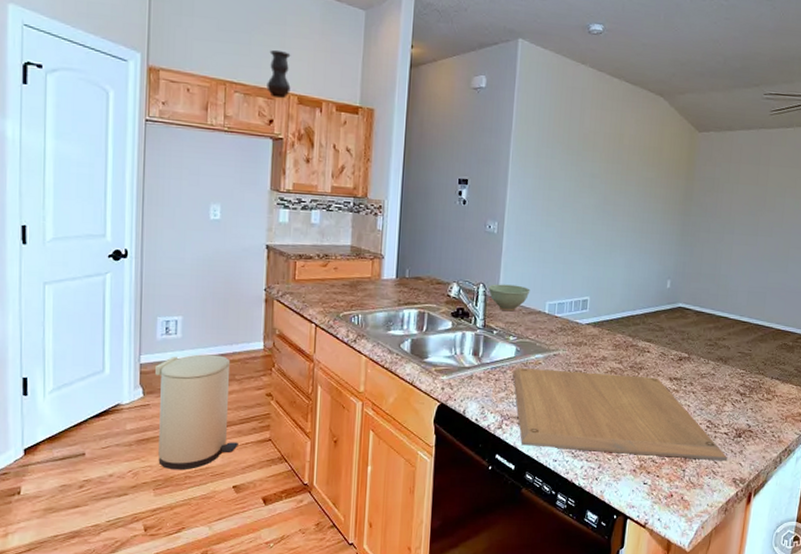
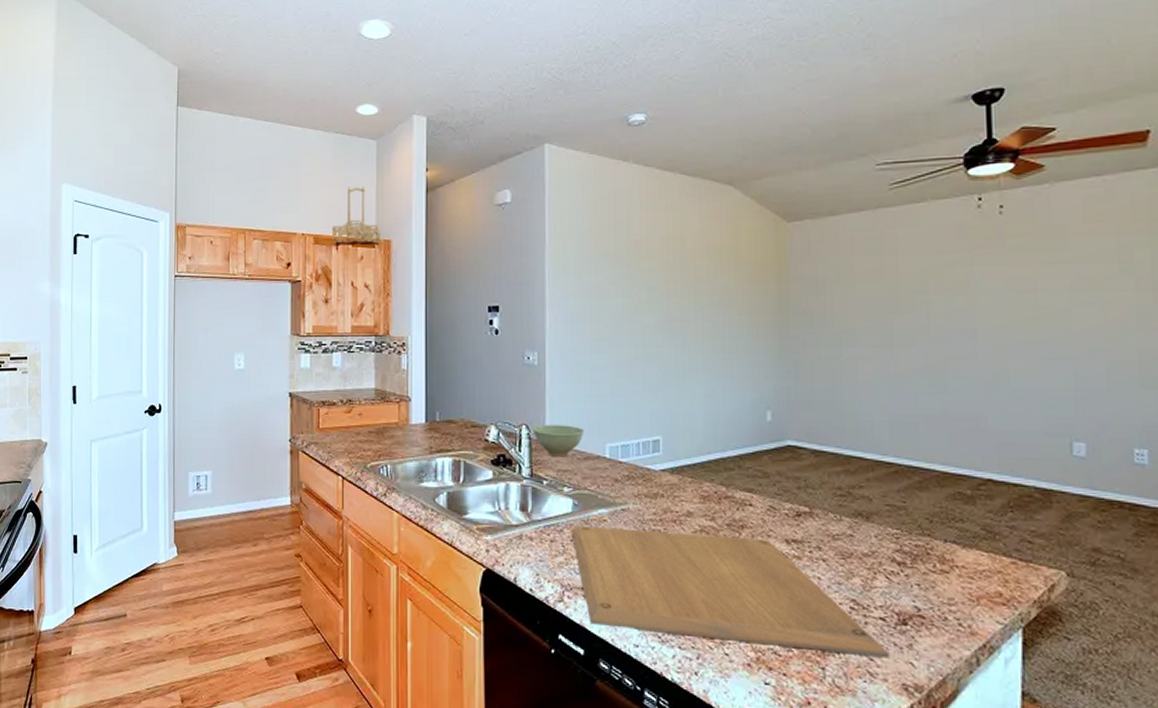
pedal bin: present [155,354,238,469] -> none [188,511,269,636]
vase: present [266,50,291,99] -> none [283,193,306,241]
decorative basket: none [317,52,365,113] -> present [332,186,380,247]

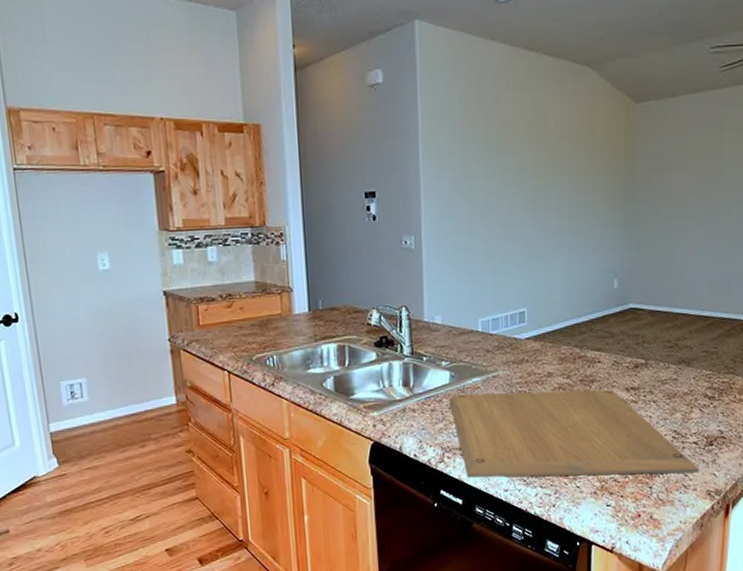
decorative basket: present [332,186,380,247] -> none [194,64,249,132]
bowl: present [532,424,585,457] -> none [411,304,459,335]

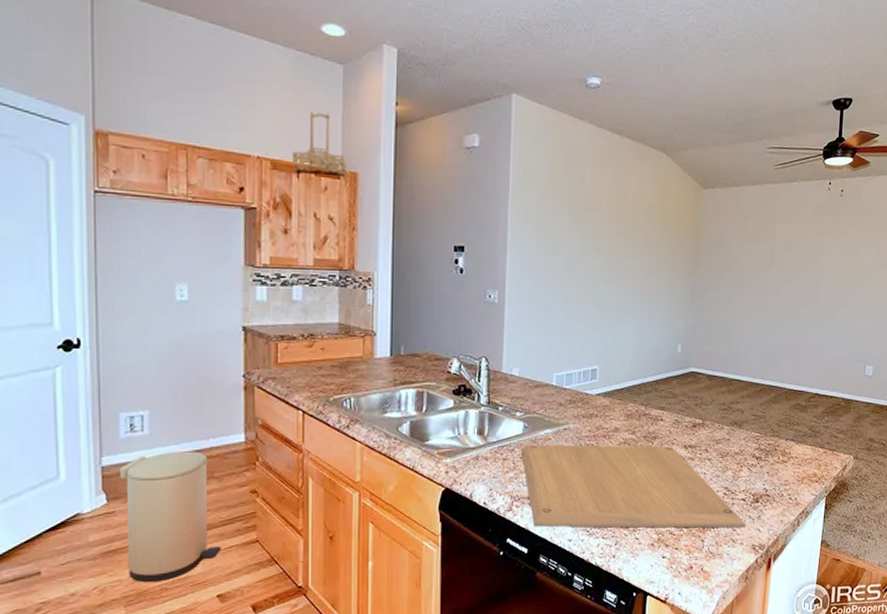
pedal bin: none [66,415,165,538] -> present [120,451,221,582]
decorative basket: none [194,64,249,132] -> present [293,111,346,177]

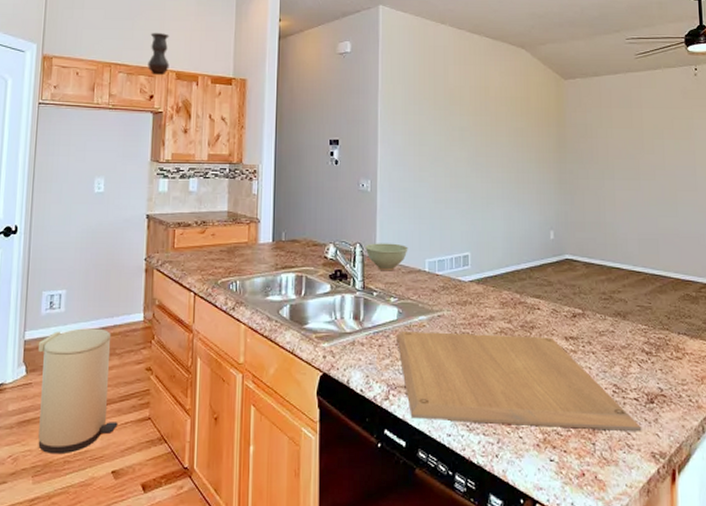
vase: none [235,110,262,164] -> present [147,33,169,76]
decorative basket: present [293,111,346,177] -> none [193,30,237,83]
bowl: none [491,357,536,386] -> present [365,243,408,271]

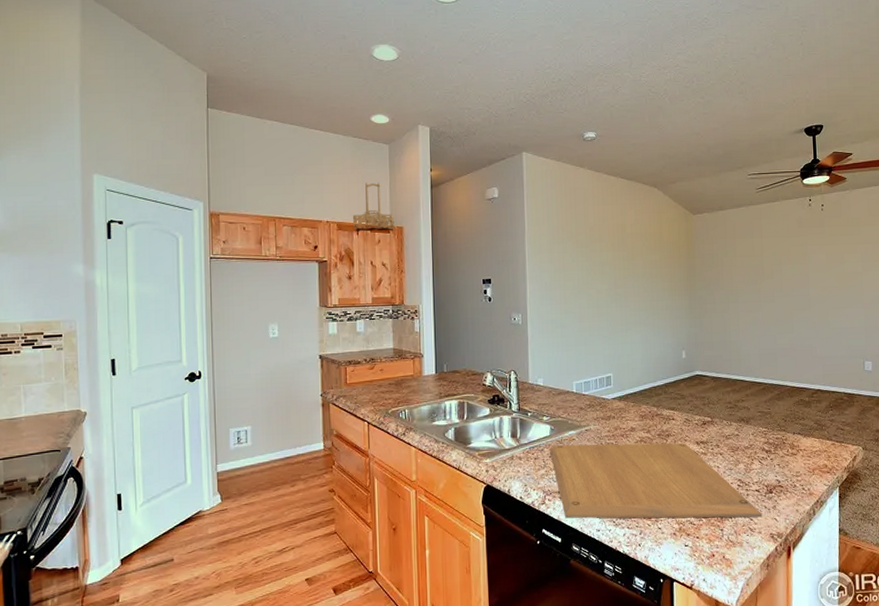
pedal bin: present [38,328,118,453] -> none [231,458,308,567]
vase: present [147,33,169,76] -> none [310,187,330,227]
decorative basket: none [193,30,237,83] -> present [353,182,394,232]
bowl: present [365,243,408,271] -> none [519,369,558,394]

